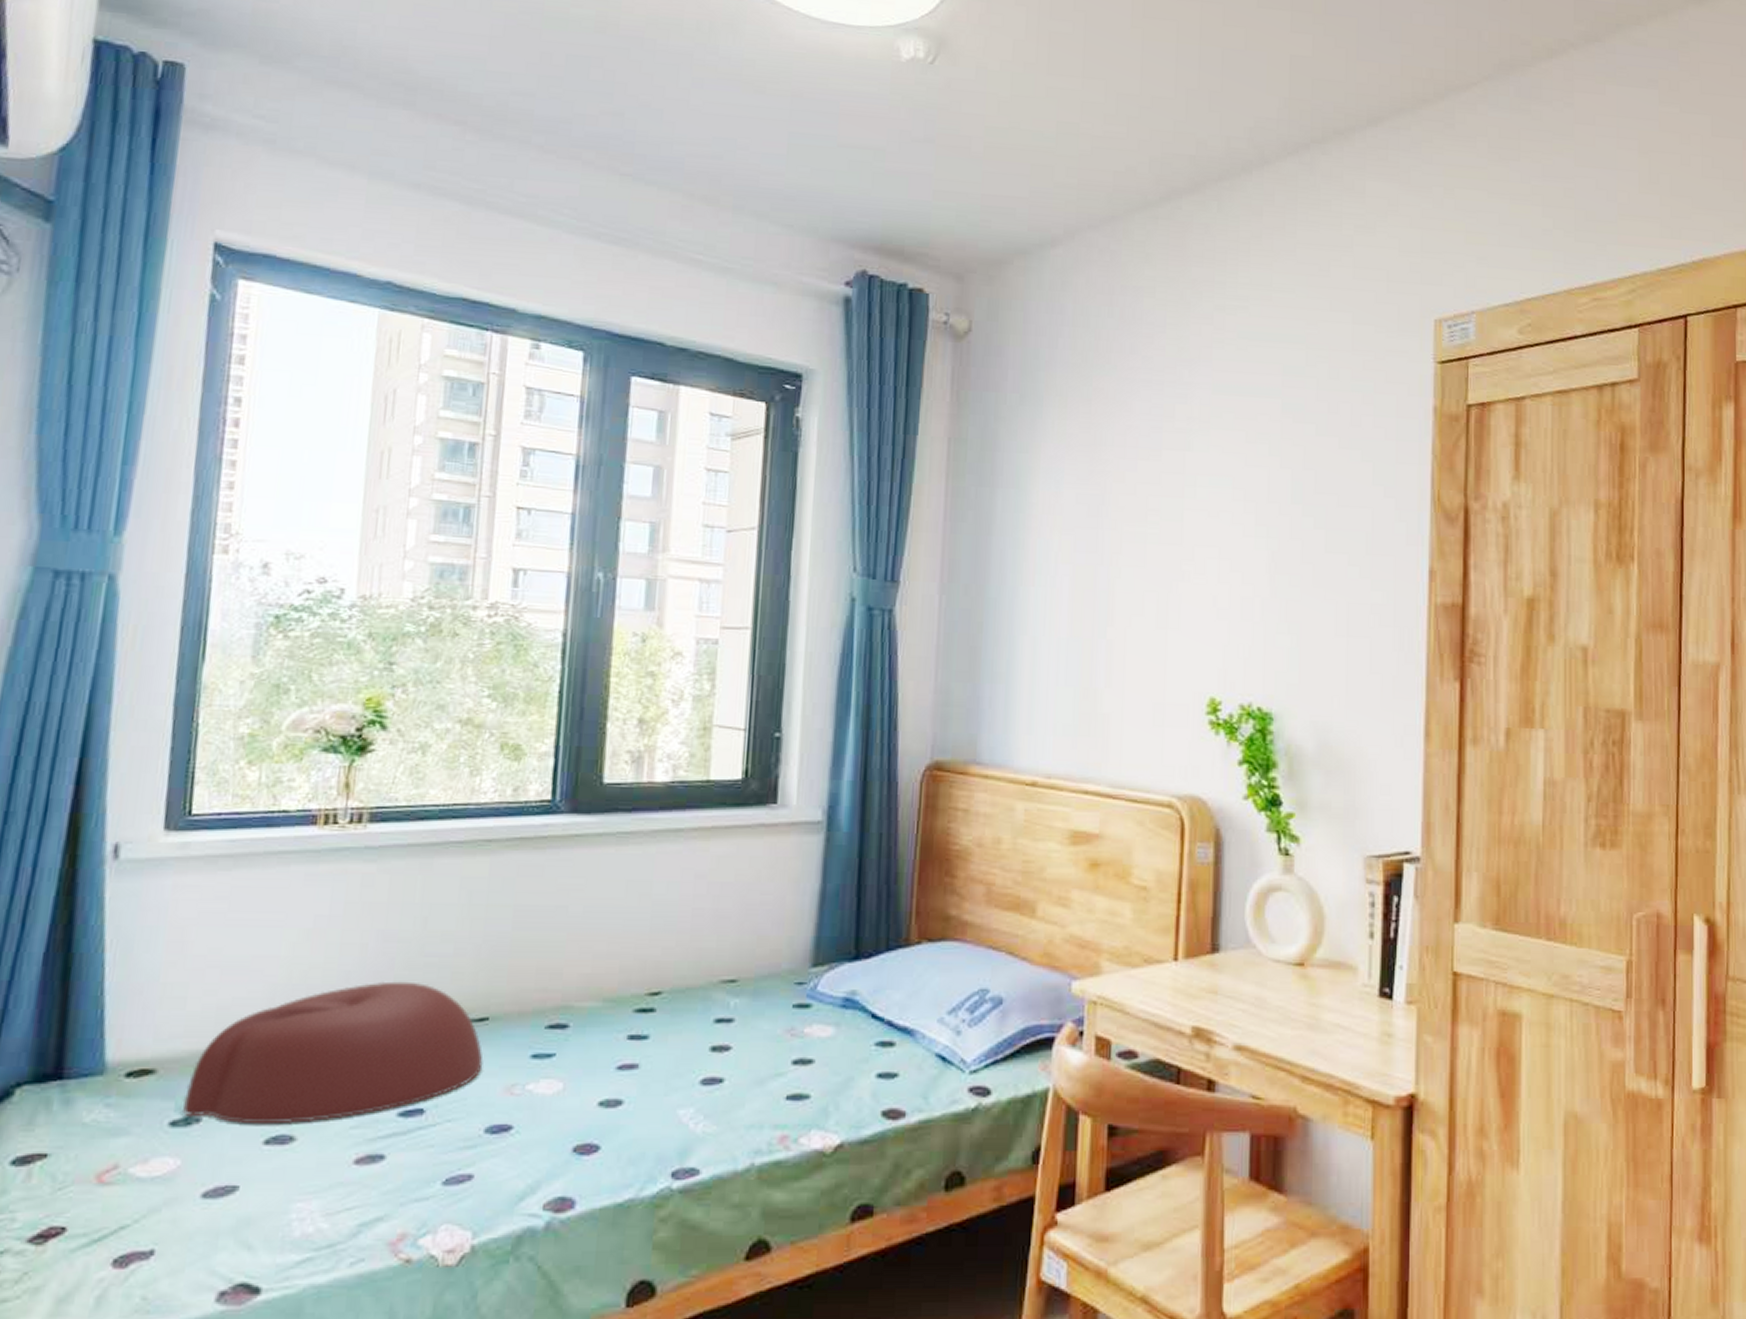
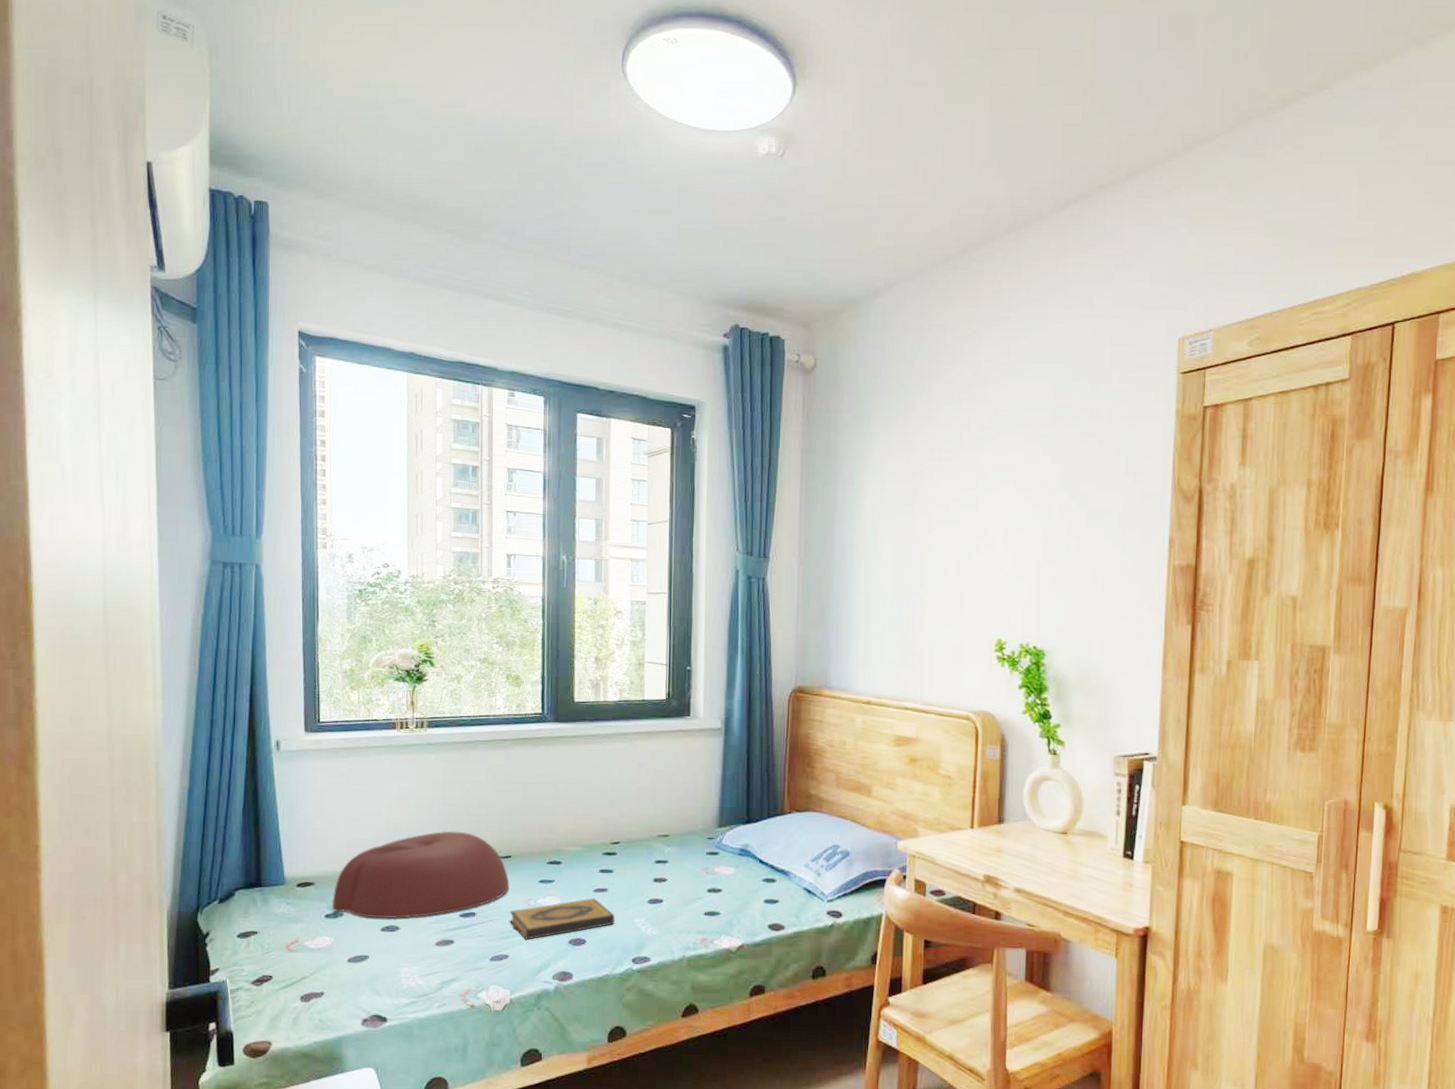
hardback book: none [478,1079,648,1149] -> present [509,898,615,940]

